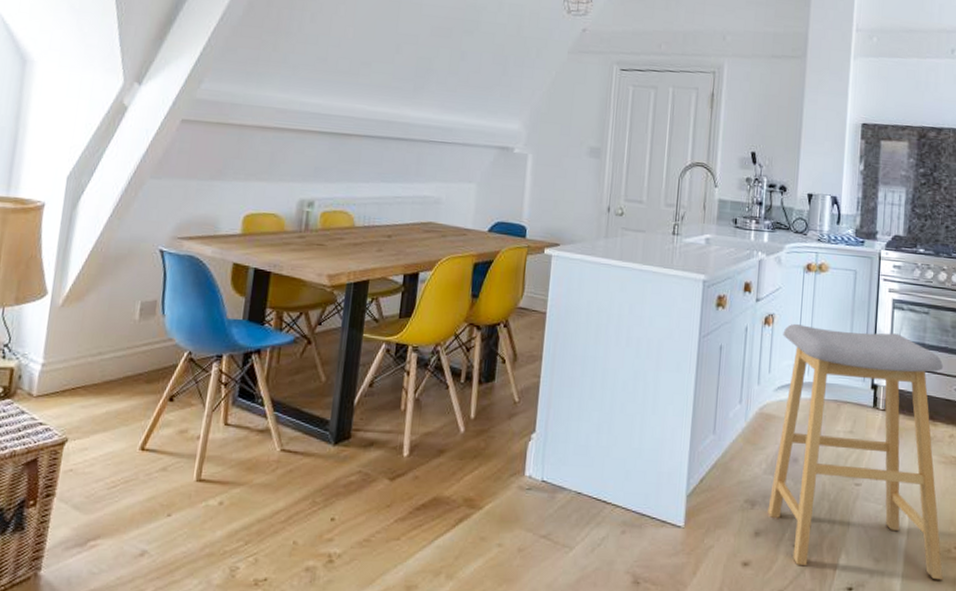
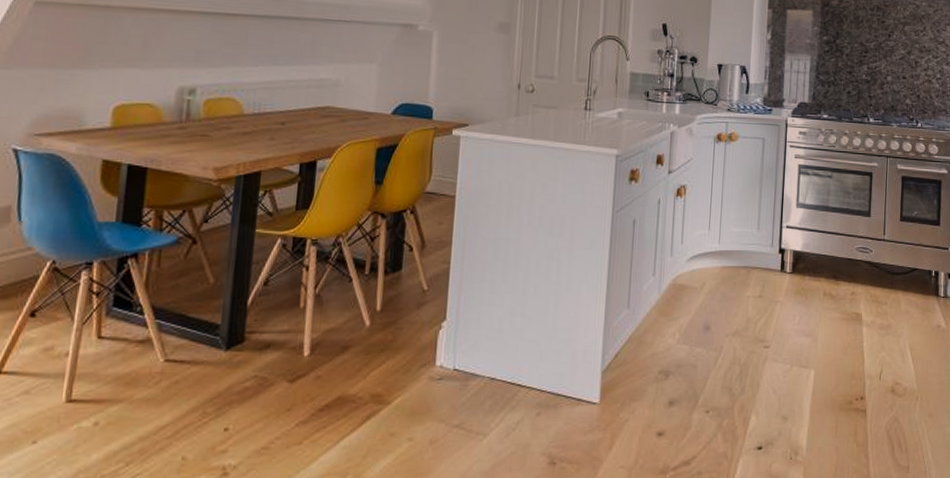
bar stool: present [767,323,944,581] -> none [681,193,846,432]

